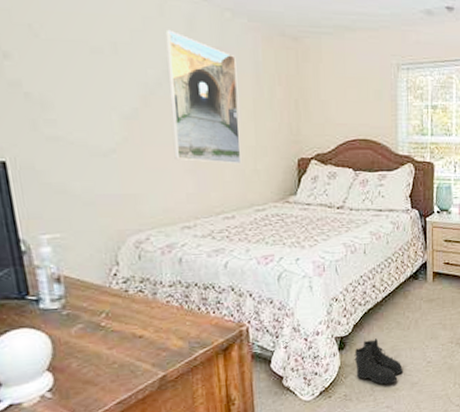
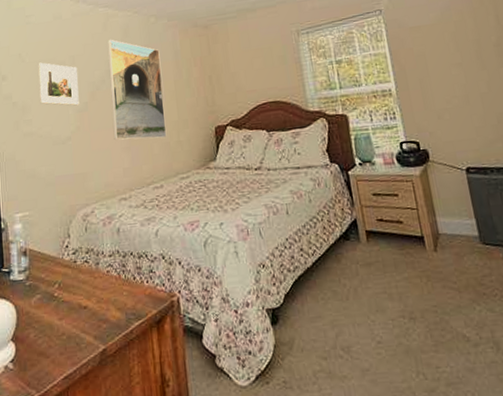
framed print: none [60,42,127,110] -> present [38,62,79,106]
boots: present [354,338,403,385] -> none [289,311,348,371]

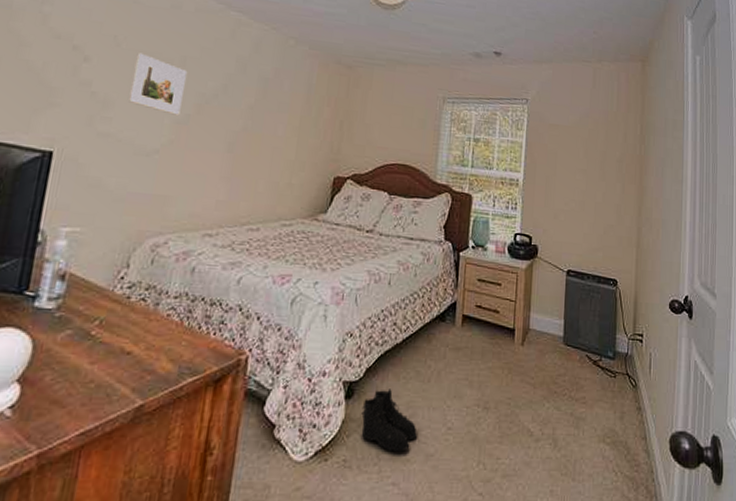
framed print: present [108,39,167,141] -> none [213,49,292,177]
boots: none [289,311,348,371] -> present [361,389,417,453]

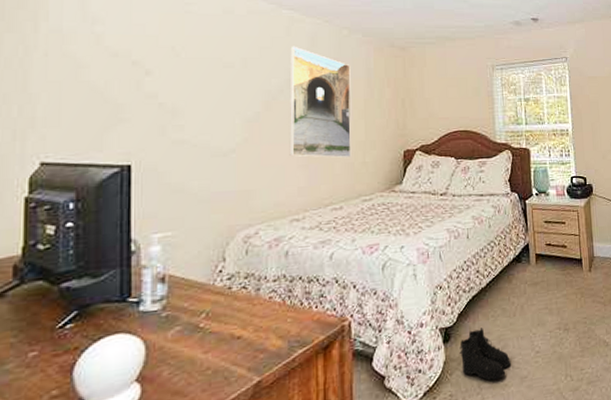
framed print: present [127,53,188,116] -> none [196,60,250,115]
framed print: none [213,49,292,177] -> present [289,46,352,158]

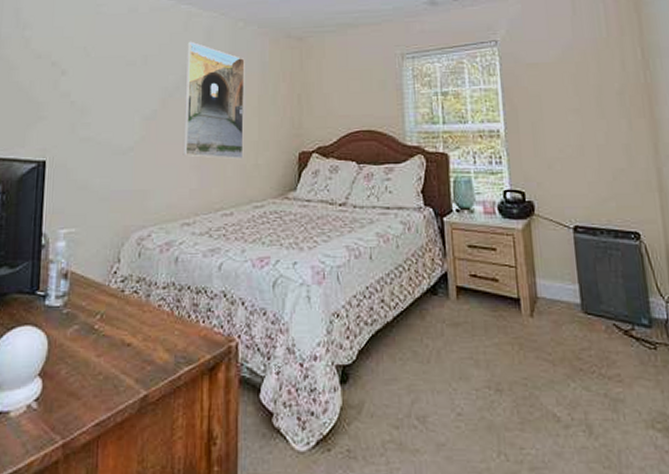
boots: present [459,327,511,381] -> none [359,372,424,442]

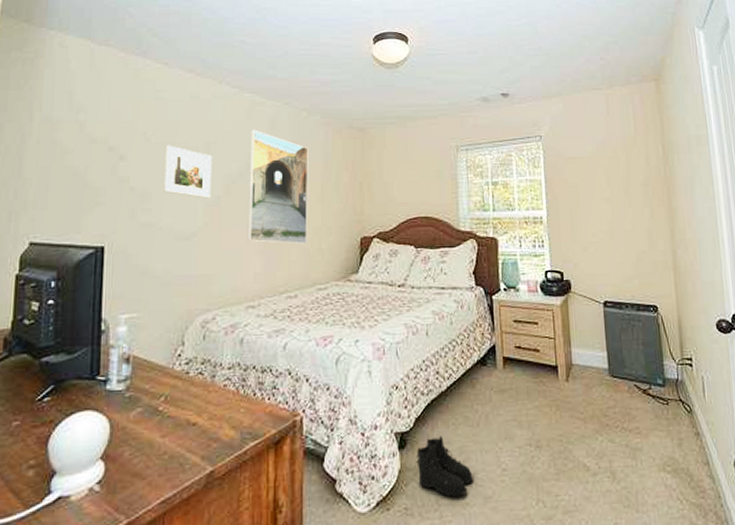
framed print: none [101,59,150,112] -> present [162,145,213,199]
boots: none [359,372,424,442] -> present [416,436,473,498]

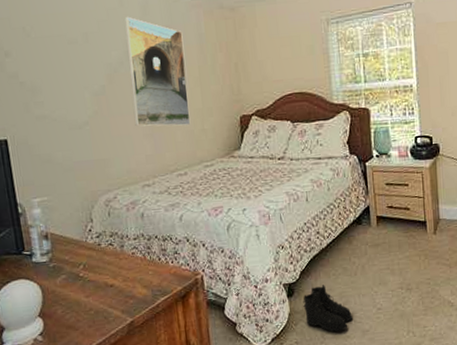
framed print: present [162,145,213,199] -> none [46,38,96,89]

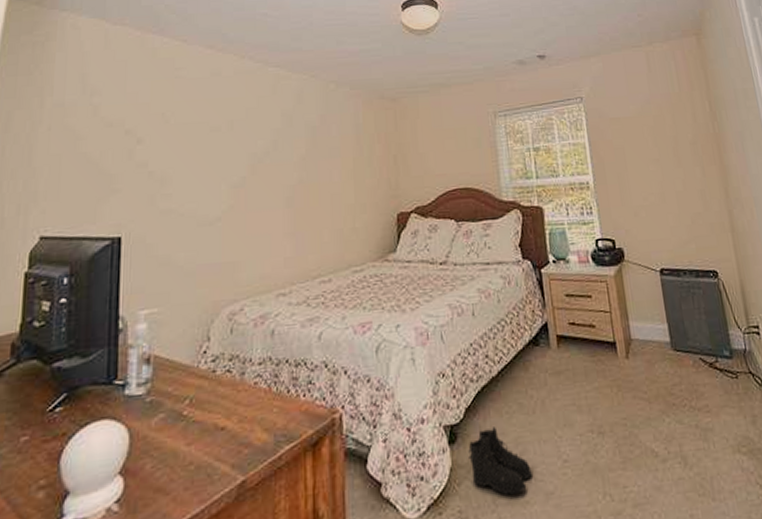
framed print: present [124,16,191,127] -> none [275,104,340,224]

